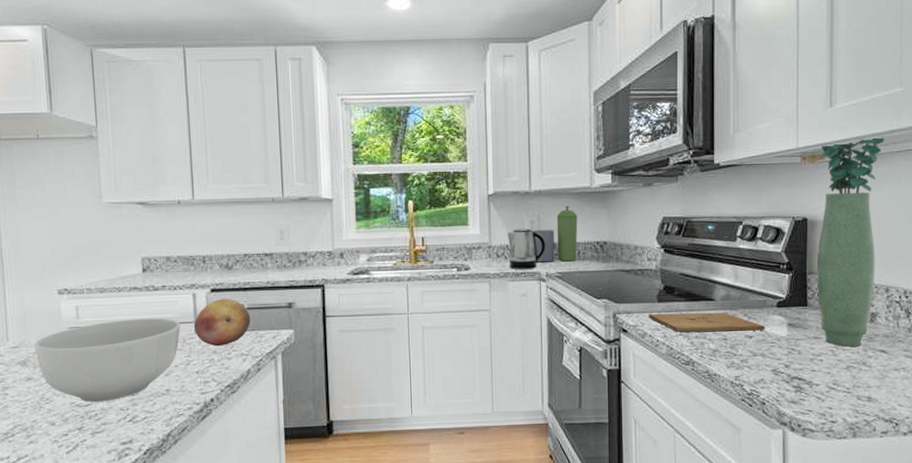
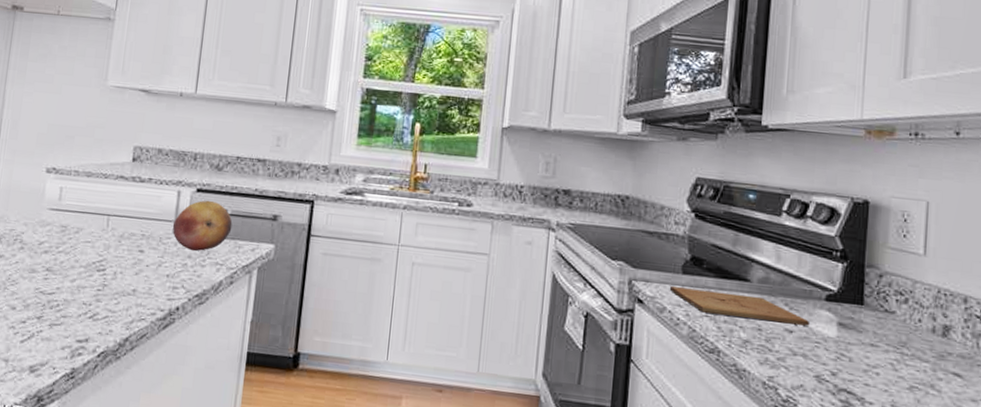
bowl: present [33,318,181,402] -> none [11,207,161,293]
kettle: present [508,228,546,270] -> none [516,168,560,216]
canister: present [533,229,555,263] -> none [547,172,571,211]
canister: present [556,205,578,262] -> none [572,150,599,213]
vase: present [817,136,884,347] -> none [877,118,969,364]

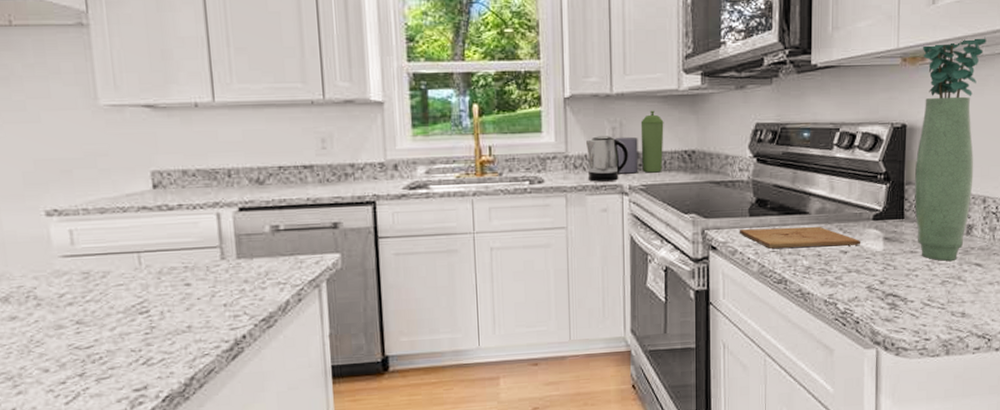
fruit: present [172,200,233,251] -> none [218,218,289,275]
kettle: none [516,168,560,216] -> present [586,136,629,183]
canister: none [547,172,571,211] -> present [614,136,639,174]
canister: none [572,150,599,213] -> present [640,110,664,173]
vase: none [877,118,969,364] -> present [914,36,987,261]

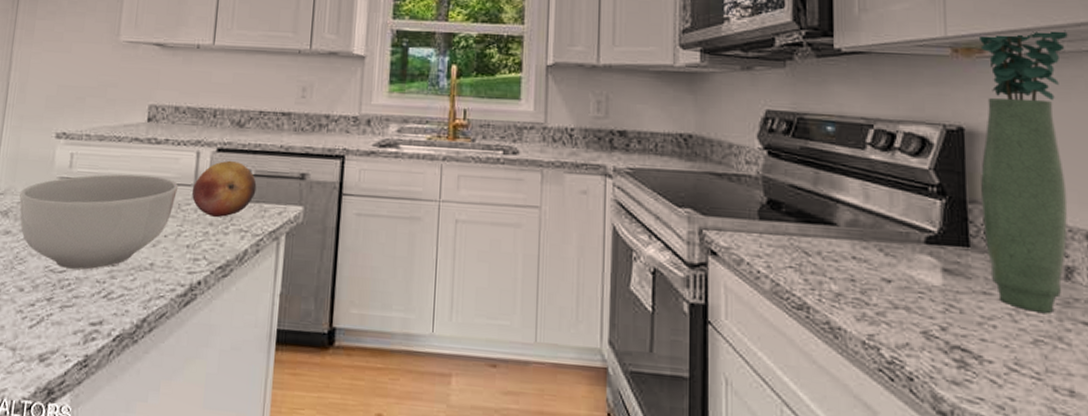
bowl: none [16,242,203,344] -> present [19,174,179,270]
fruit: none [218,218,289,275] -> present [192,160,257,218]
kettle: present [586,136,629,183] -> none [567,109,615,162]
canister: present [614,136,639,174] -> none [599,111,626,154]
canister: present [640,110,664,173] -> none [629,86,656,156]
cutting board: present [739,226,861,249] -> none [745,235,911,274]

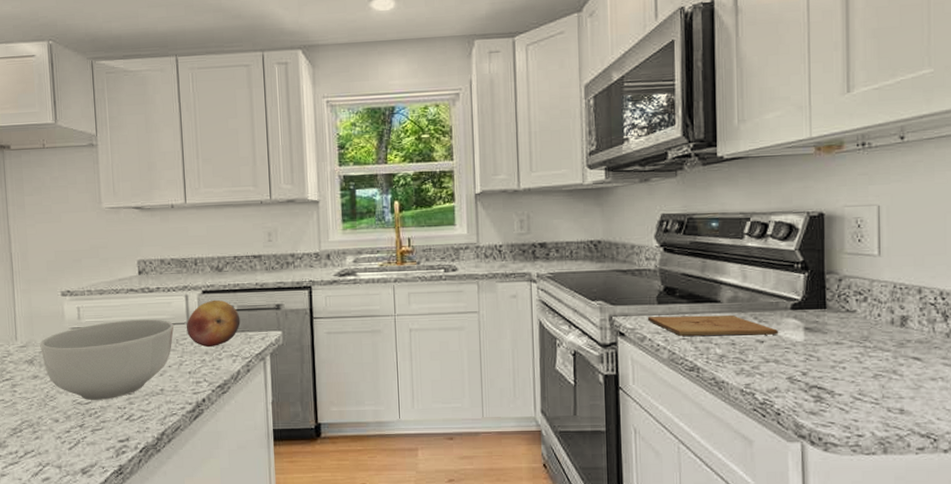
cutting board: none [745,235,911,274] -> present [647,314,779,336]
vase: present [980,29,1068,313] -> none [837,122,912,354]

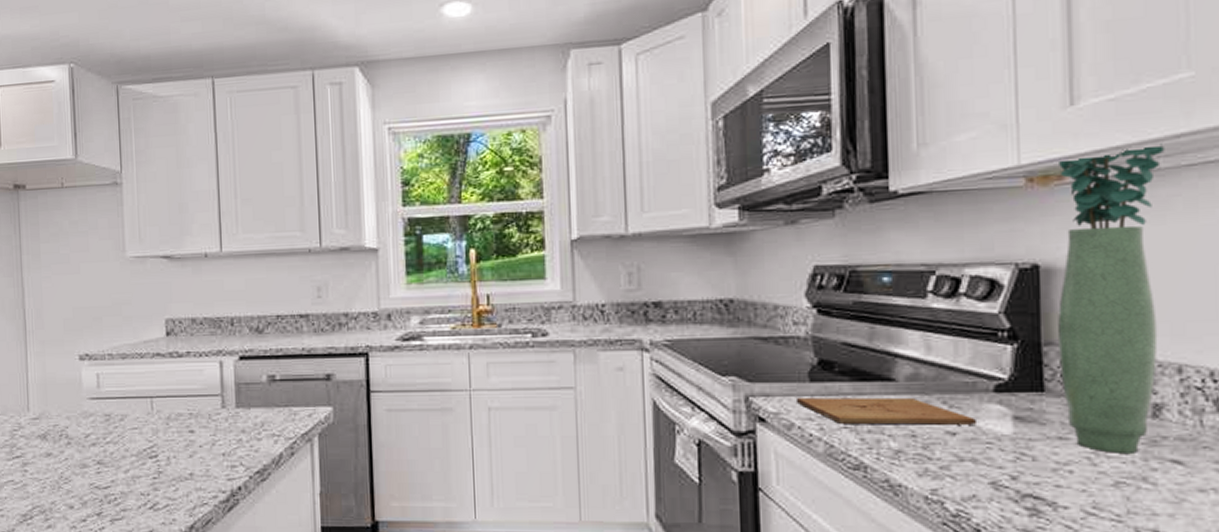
bowl: present [39,319,174,400] -> none [53,389,207,484]
fruit: present [186,299,241,348] -> none [220,367,284,425]
vase: none [837,122,912,354] -> present [1058,143,1165,453]

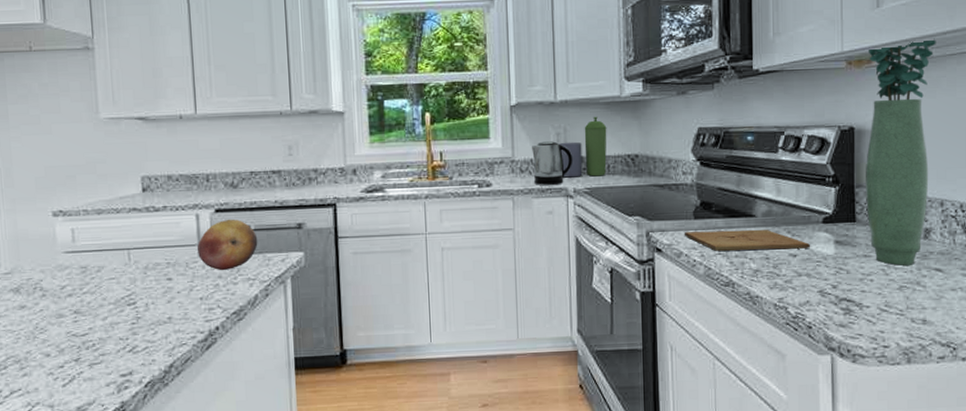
fruit: none [220,367,284,425] -> present [196,219,258,271]
kettle: none [597,282,650,337] -> present [532,141,573,186]
canister: none [631,283,662,327] -> present [559,141,583,178]
canister: none [663,252,693,326] -> present [584,116,607,177]

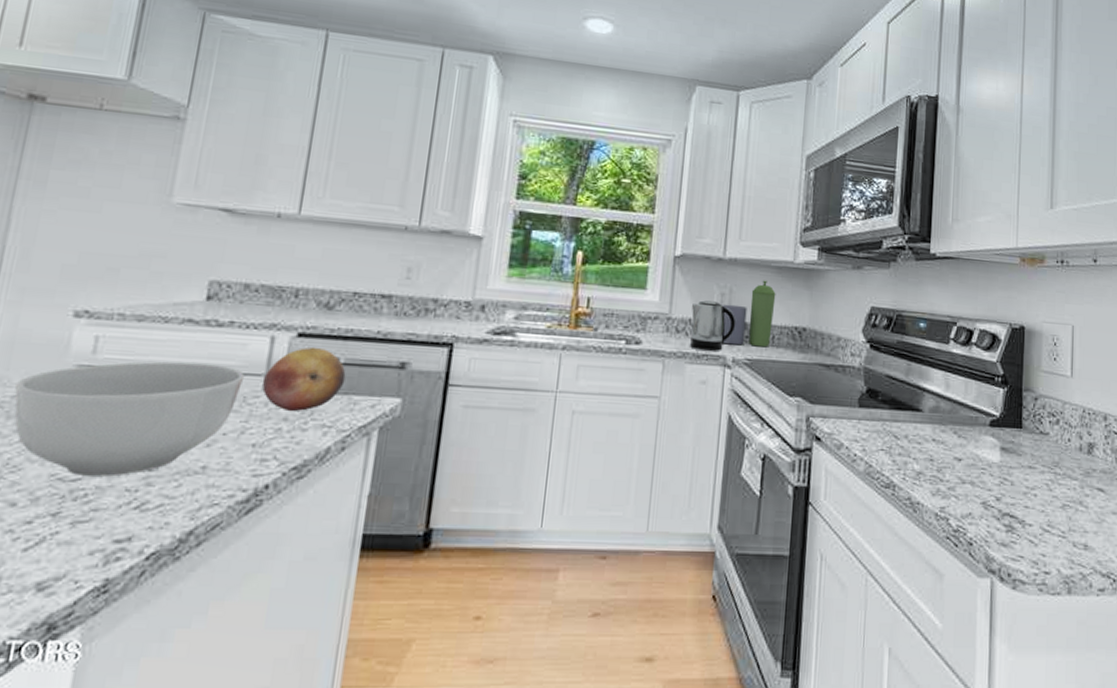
bowl: none [26,241,184,331] -> present [14,361,245,477]
cutting board: present [684,229,811,251] -> none [846,421,977,453]
vase: present [866,38,936,266] -> none [1033,247,1104,482]

